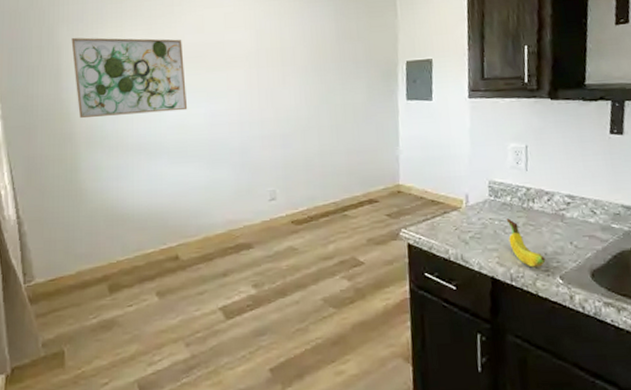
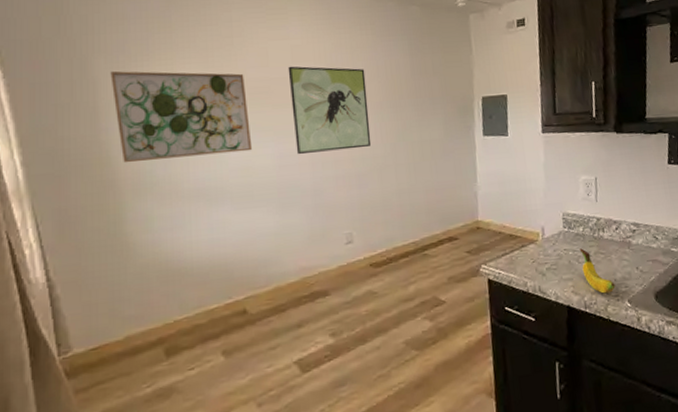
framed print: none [221,32,296,115] -> present [288,66,372,155]

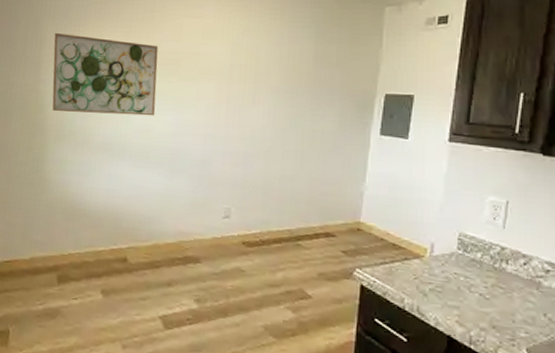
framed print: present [288,66,372,155] -> none [192,43,268,129]
fruit: present [579,248,616,294] -> none [473,276,512,335]

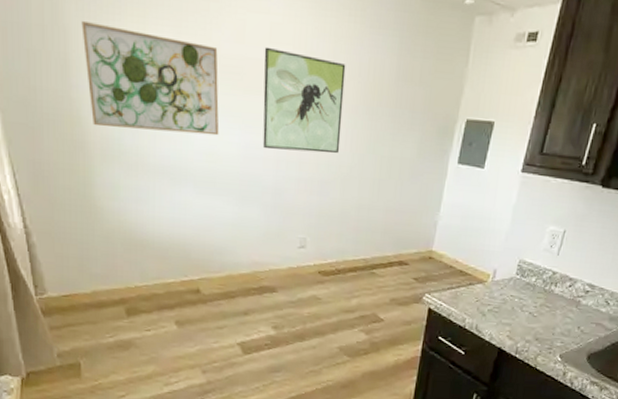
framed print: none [192,43,268,129] -> present [262,46,346,154]

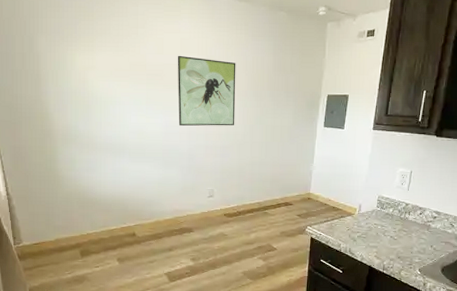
wall art: present [81,20,220,136] -> none [49,47,147,119]

